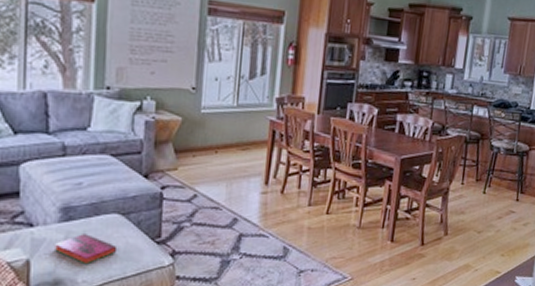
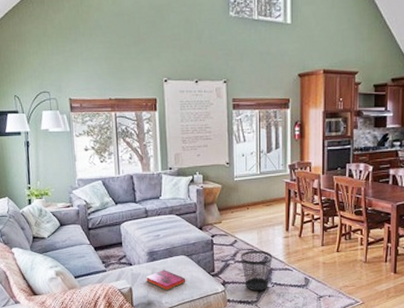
wastebasket: none [200,209,245,265] -> present [240,250,273,291]

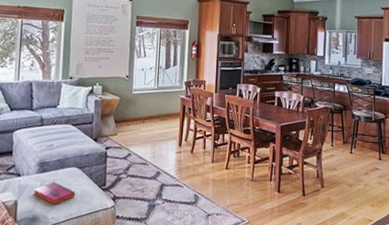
wastebasket: present [240,250,273,291] -> none [133,164,165,208]

